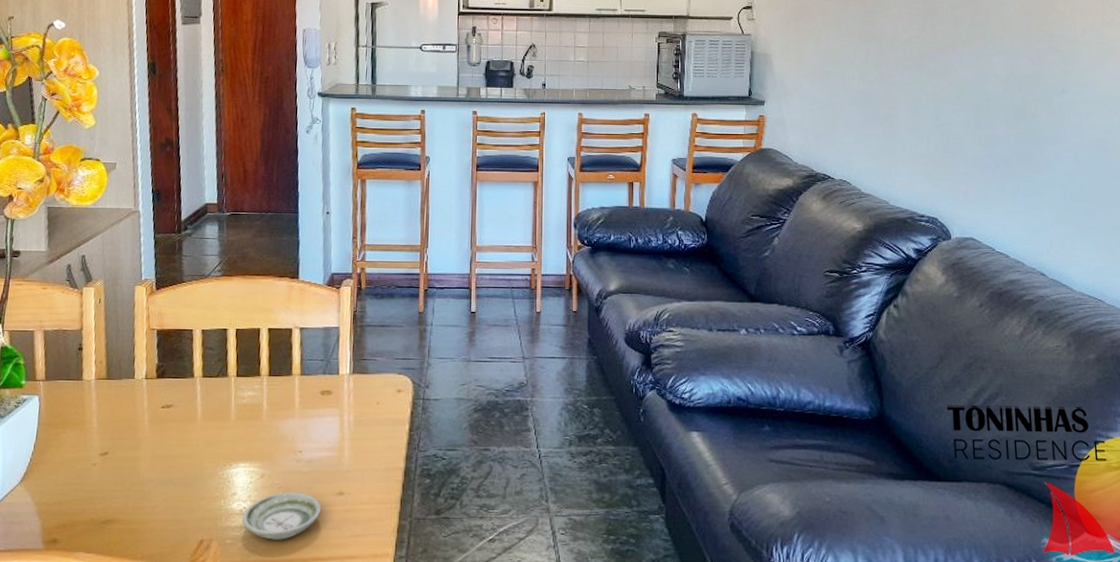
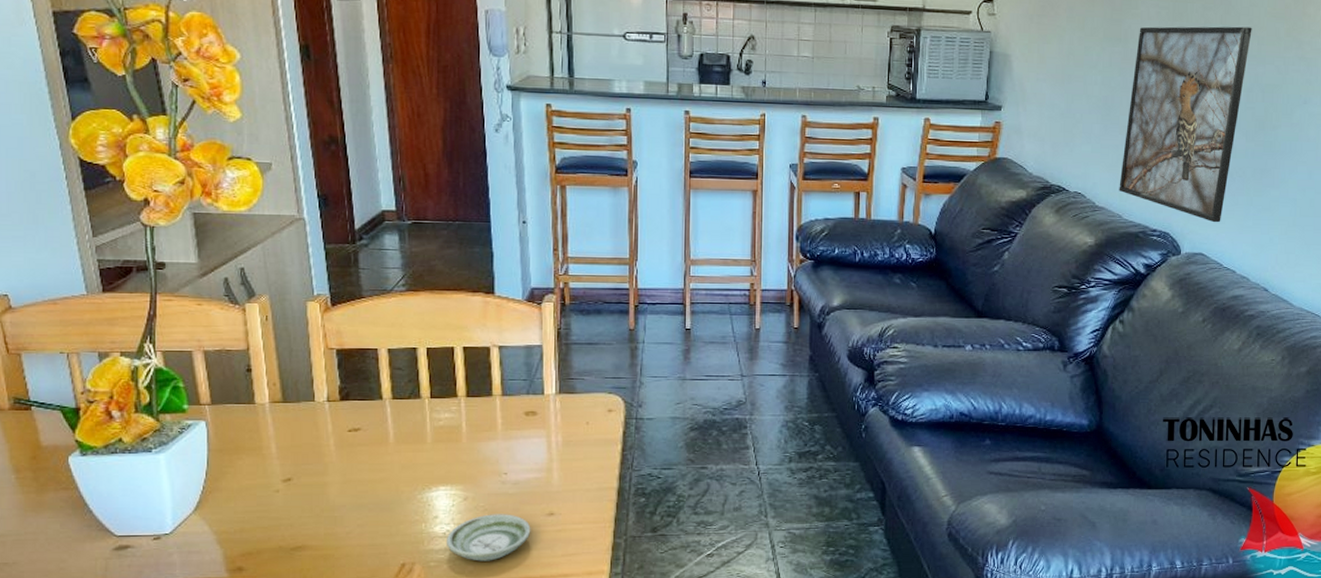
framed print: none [883,23,1003,208] -> present [1119,26,1252,223]

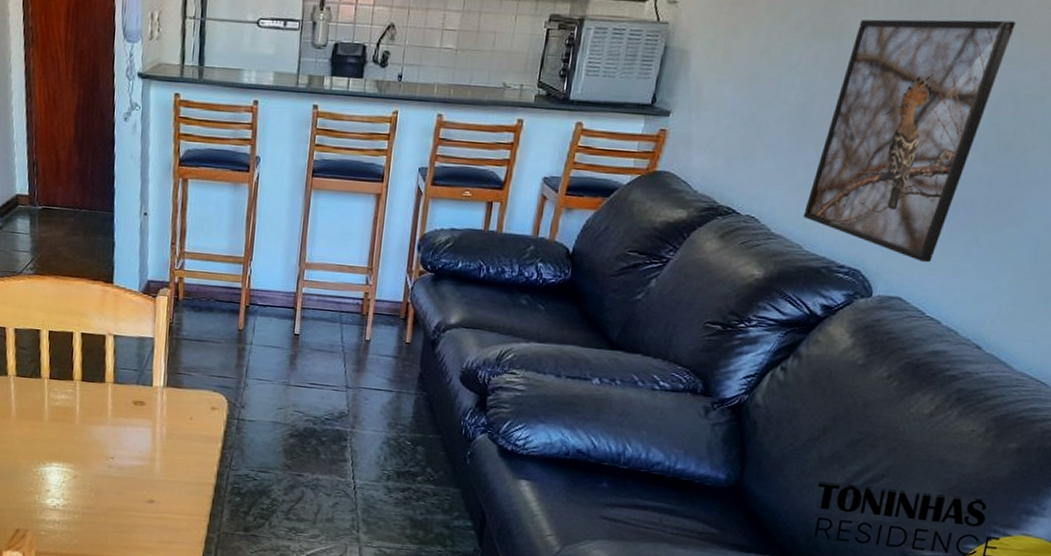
saucer: present [446,514,531,561] -> none [55,494,132,538]

